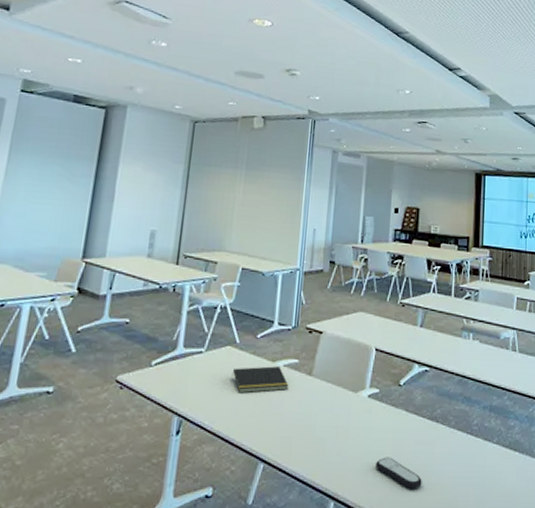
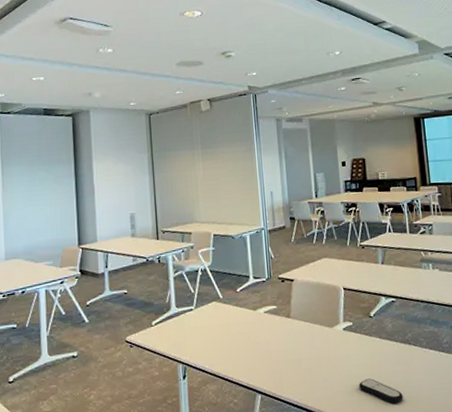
notepad: present [231,366,289,394] -> none [220,313,272,340]

